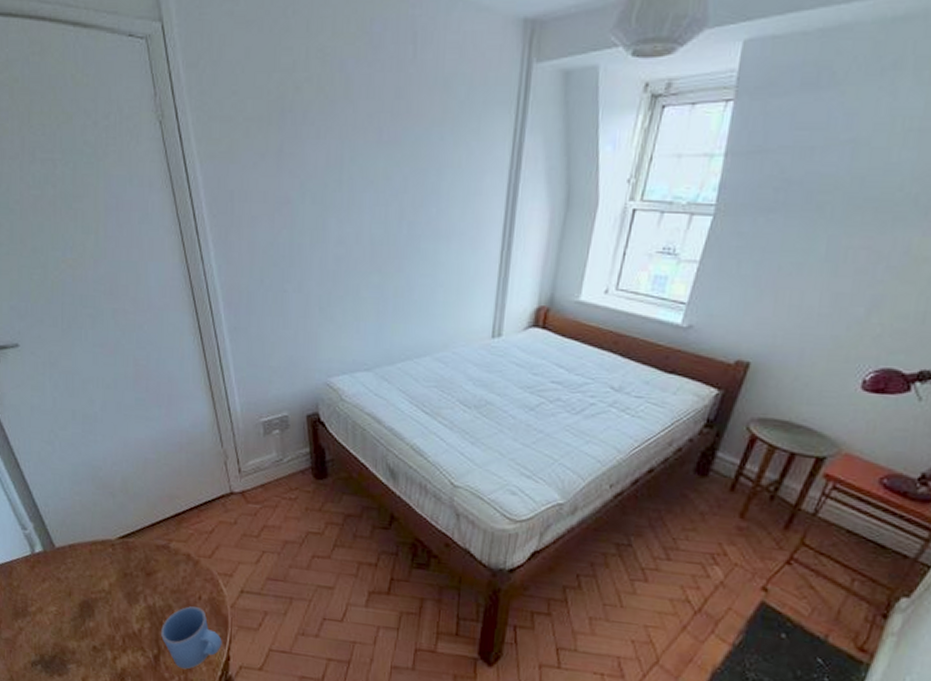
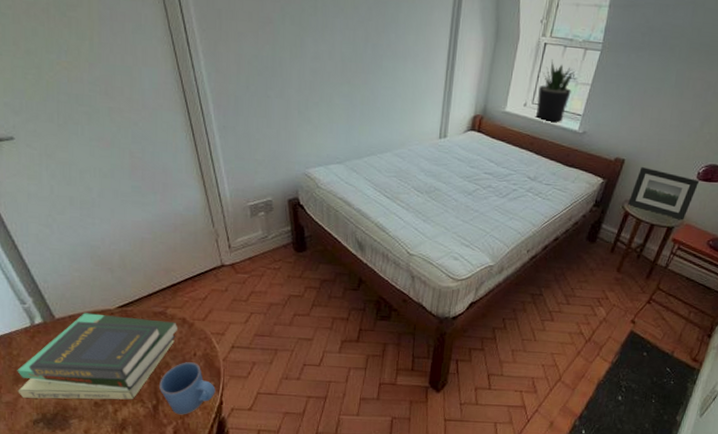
books: none [17,542,182,647] -> present [17,313,178,400]
planter: none [621,230,676,314] -> present [536,59,575,123]
picture frame: none [755,372,865,448] -> present [628,166,699,221]

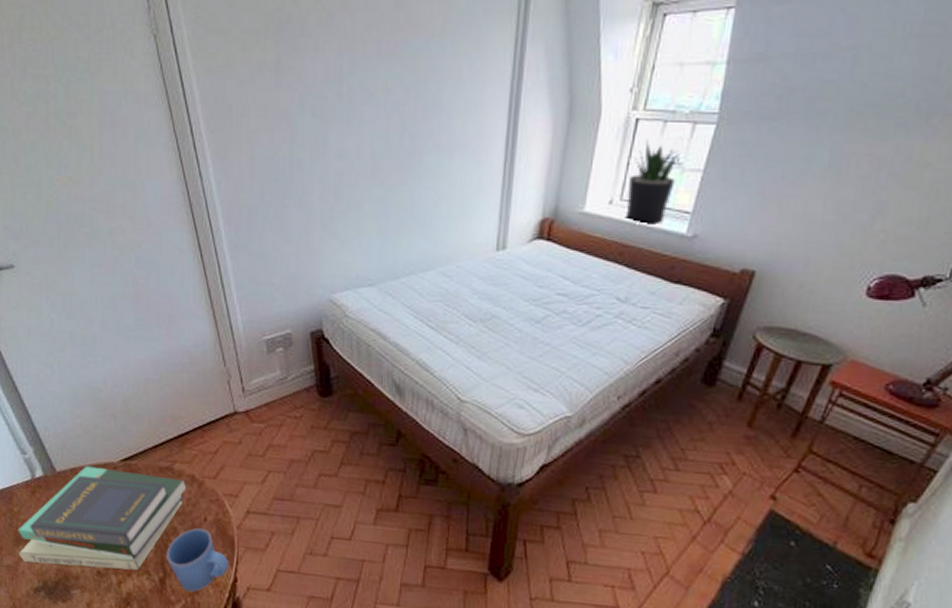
picture frame: present [628,166,699,221] -> none [761,280,869,355]

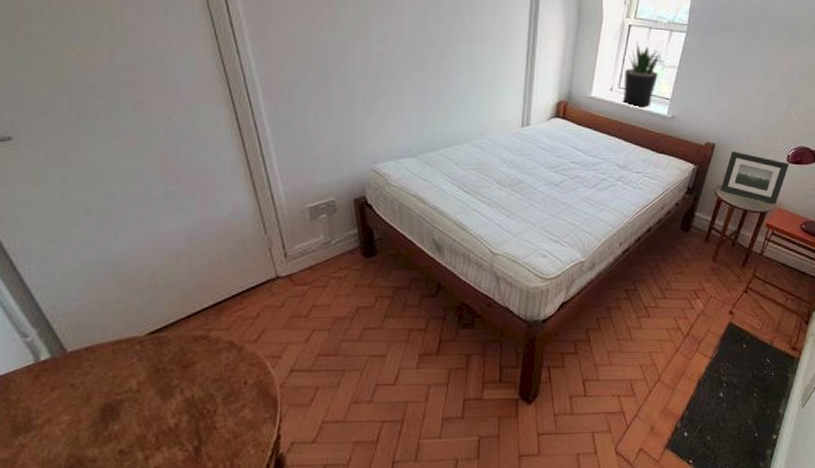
books: present [18,466,187,571] -> none [16,343,225,452]
mug: present [167,528,229,592] -> none [202,392,272,456]
picture frame: none [761,280,869,355] -> present [720,150,789,205]

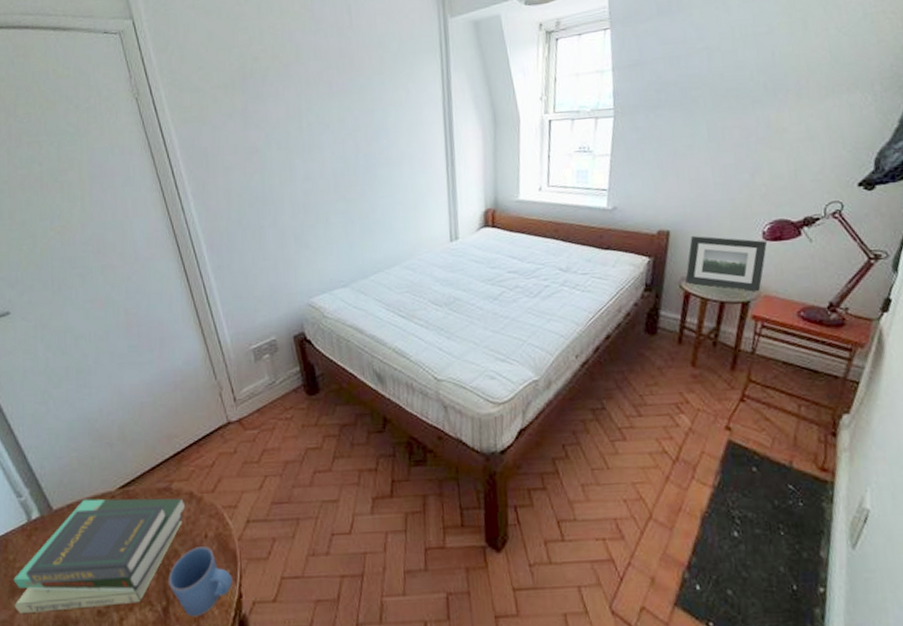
books: none [16,343,225,452] -> present [13,498,186,613]
mug: none [202,392,272,456] -> present [168,546,233,617]
planter: present [623,41,661,108] -> none [552,135,590,204]

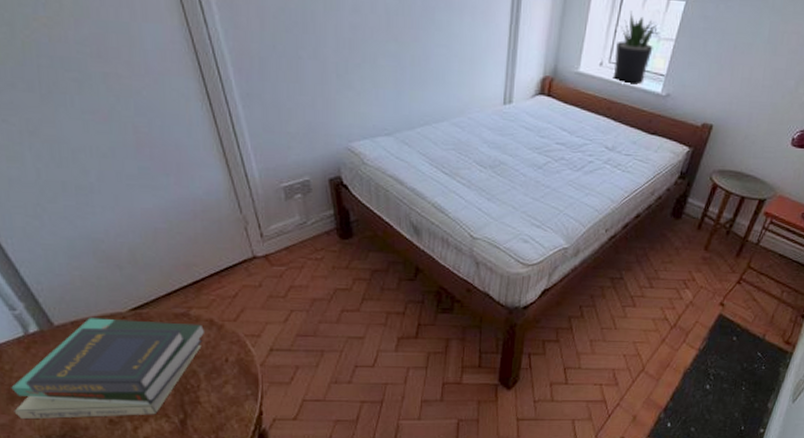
mug: present [168,546,233,617] -> none [186,369,254,429]
planter: none [552,135,590,204] -> present [613,11,657,84]
picture frame: present [685,235,767,292] -> none [716,132,793,192]

